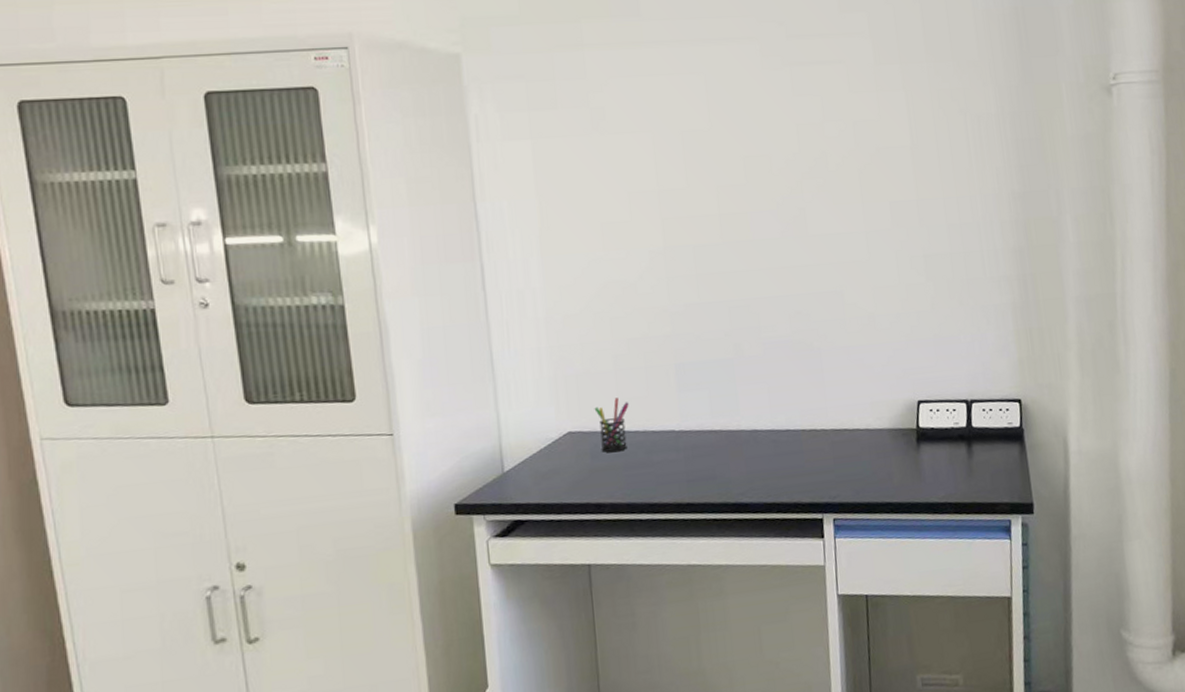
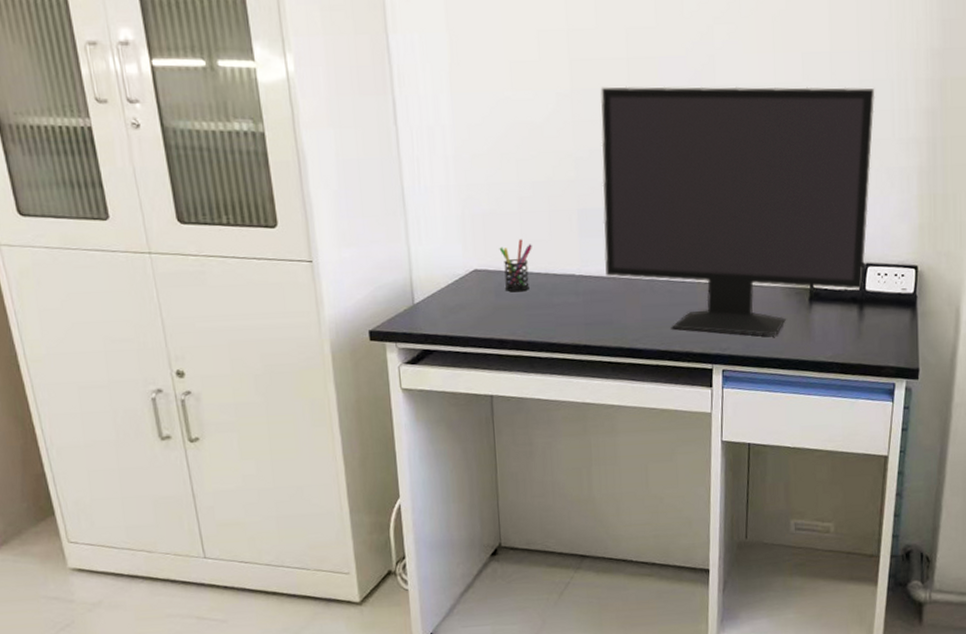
monitor: none [694,231,970,481] -> present [601,86,875,336]

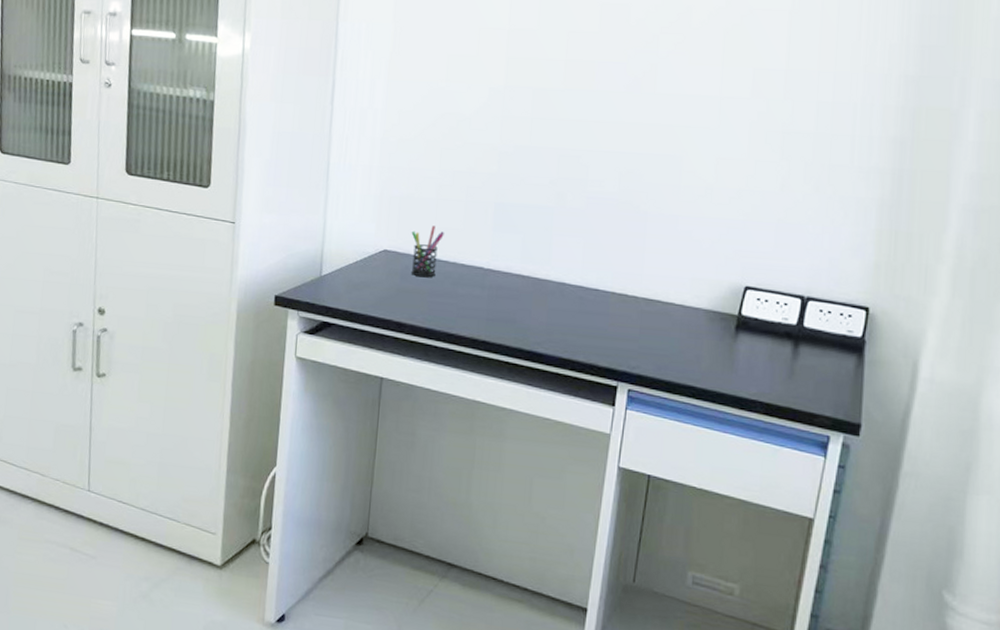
monitor: present [601,86,875,336] -> none [515,86,834,361]

